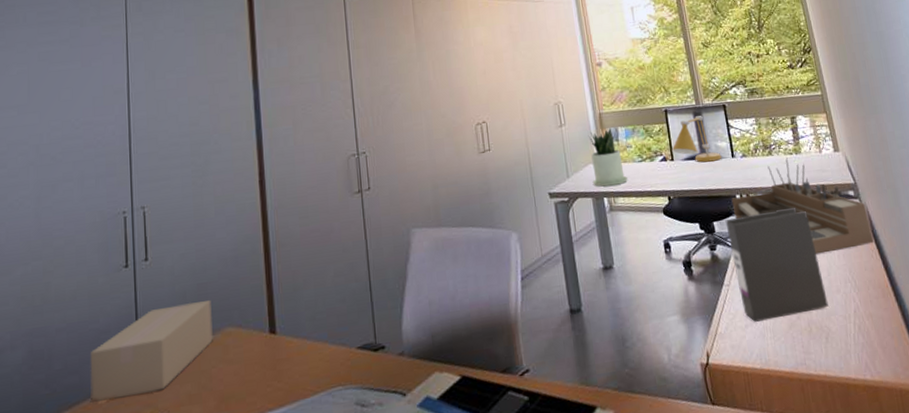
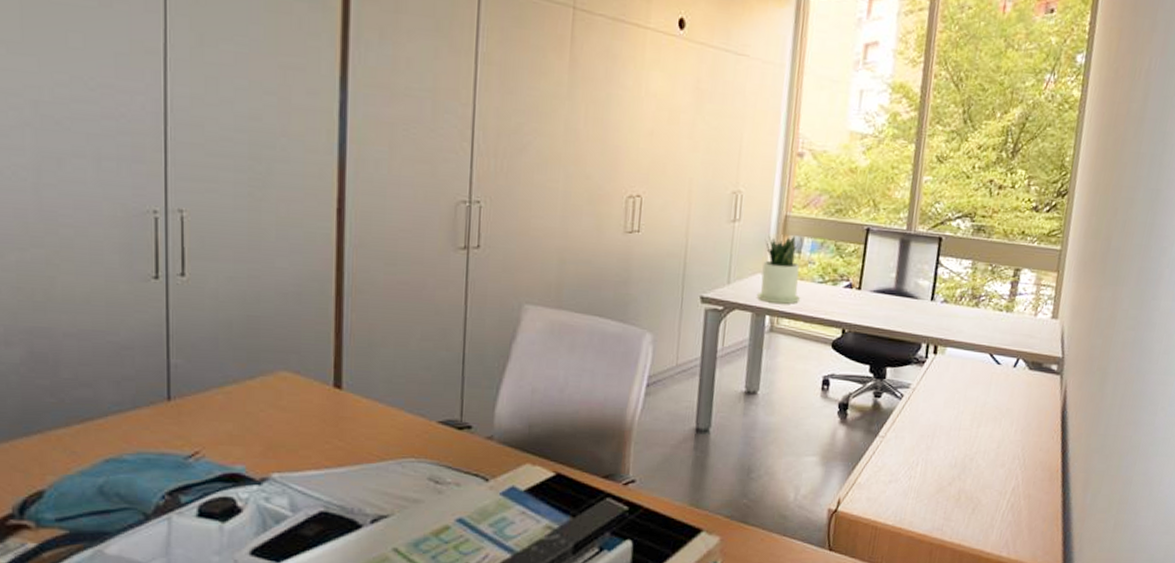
cardboard box: present [89,300,213,402] -> none [107,334,264,424]
table lamp: present [671,116,722,163] -> none [861,244,919,301]
binder: present [725,207,829,322] -> none [892,367,997,480]
desk organizer: present [731,158,875,254] -> none [913,314,1066,425]

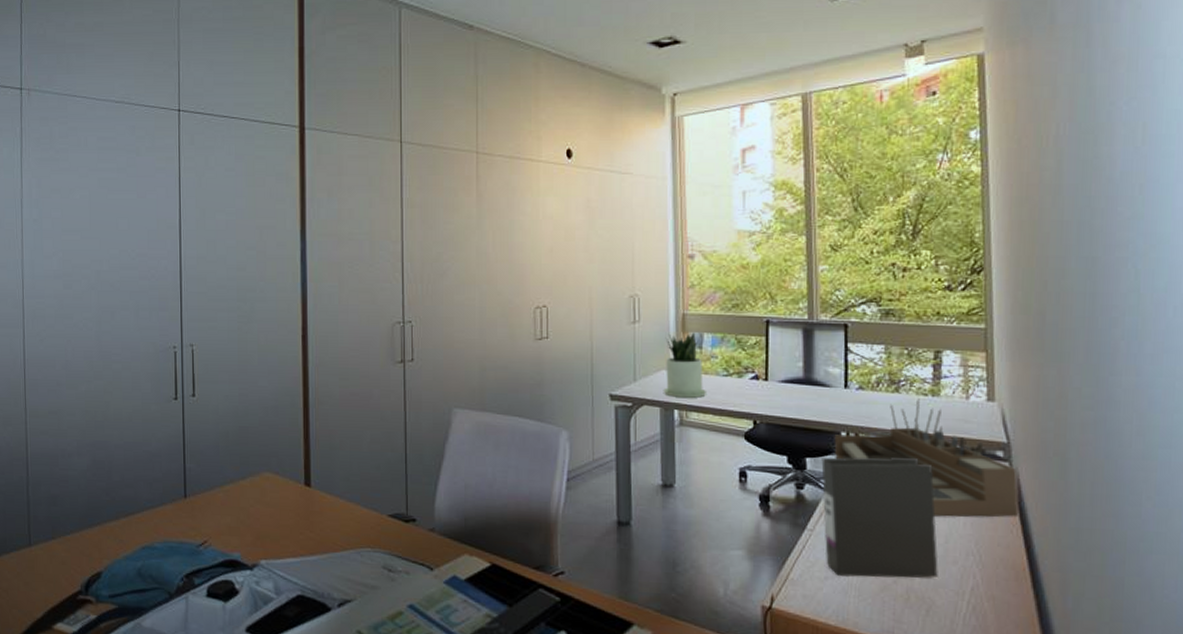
binder: none [892,367,997,480] -> present [821,457,938,578]
desk organizer: none [913,314,1066,425] -> present [834,399,1019,517]

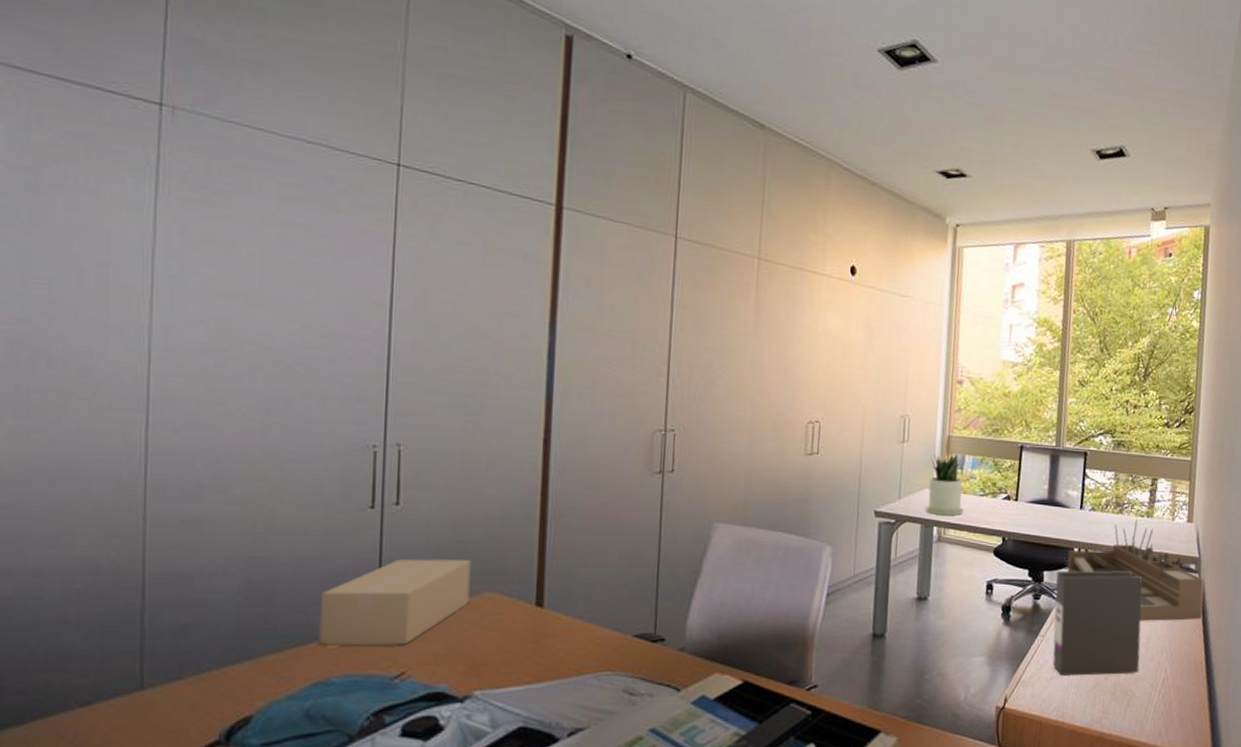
cardboard box: none [143,443,252,517] -> present [319,559,471,646]

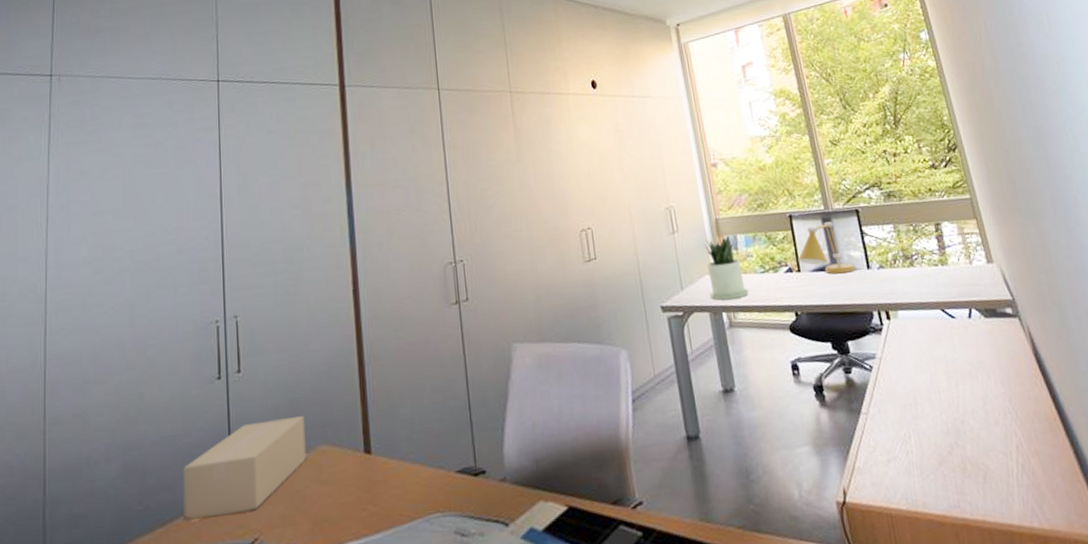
table lamp: none [1018,459,1070,510] -> present [798,222,856,274]
binder: present [1052,570,1143,676] -> none [861,325,986,456]
desk organizer: present [1067,519,1203,621] -> none [867,270,1039,381]

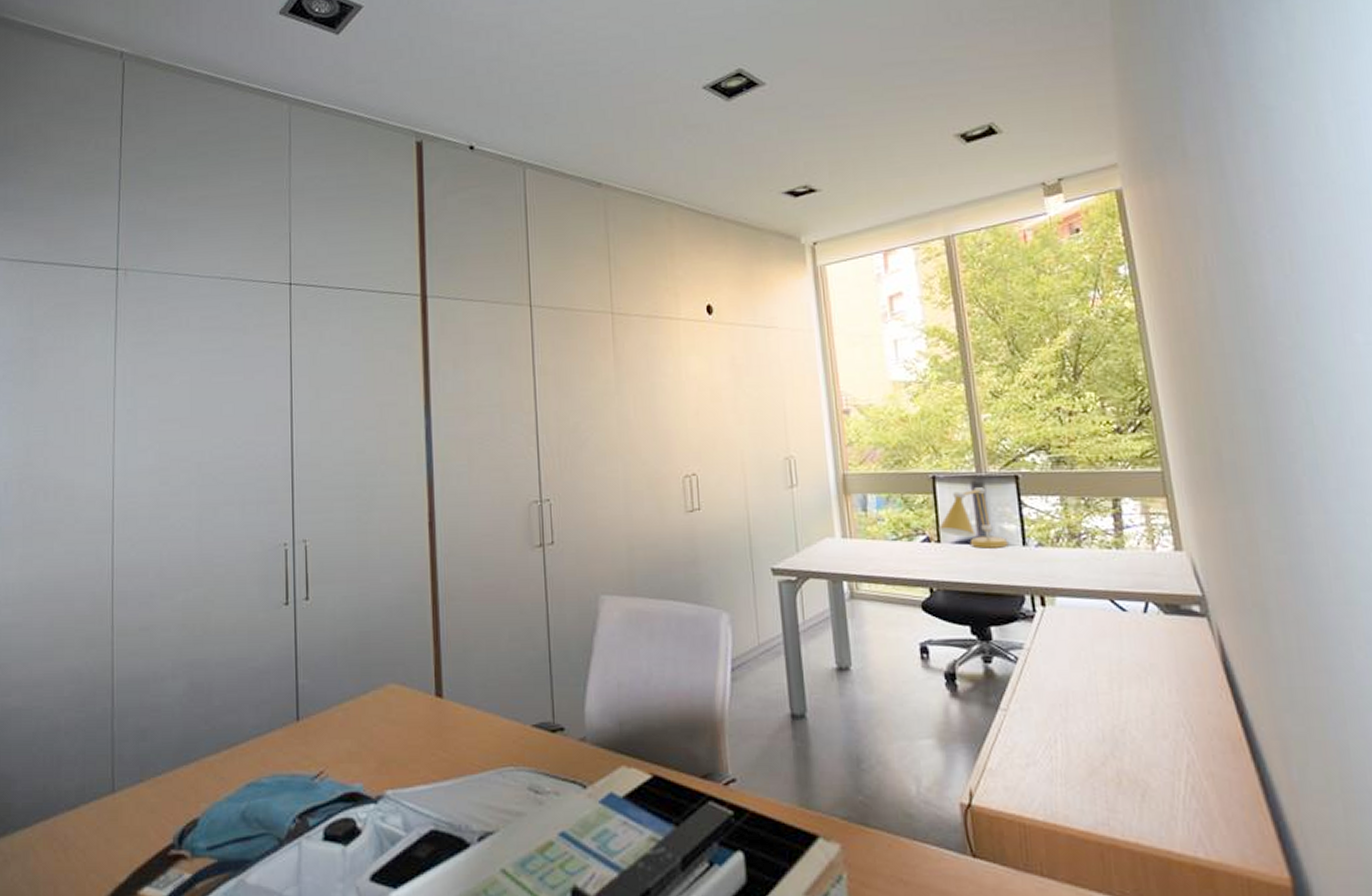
cardboard box: present [183,416,307,520] -> none [248,651,375,745]
planter: present [703,235,750,300] -> none [826,494,877,567]

